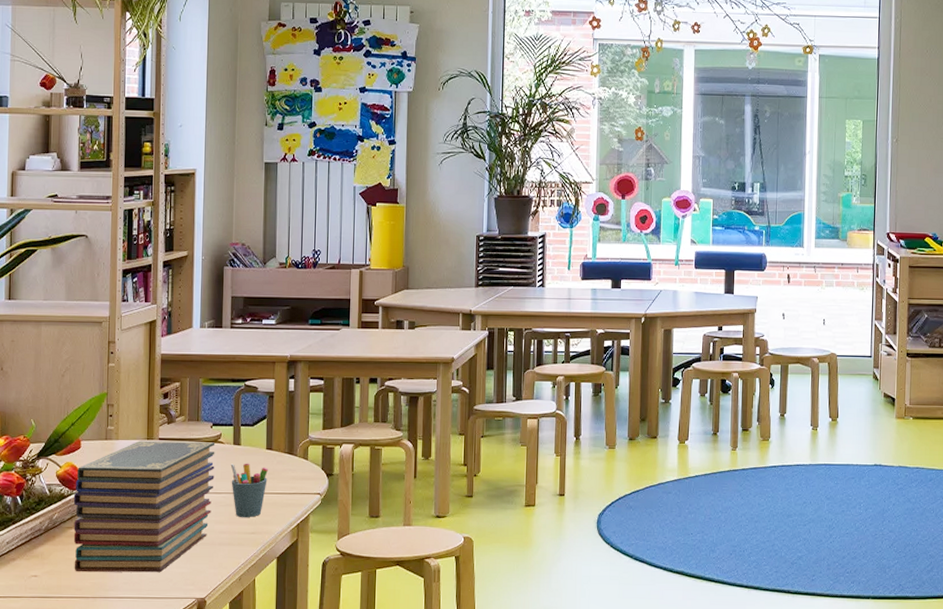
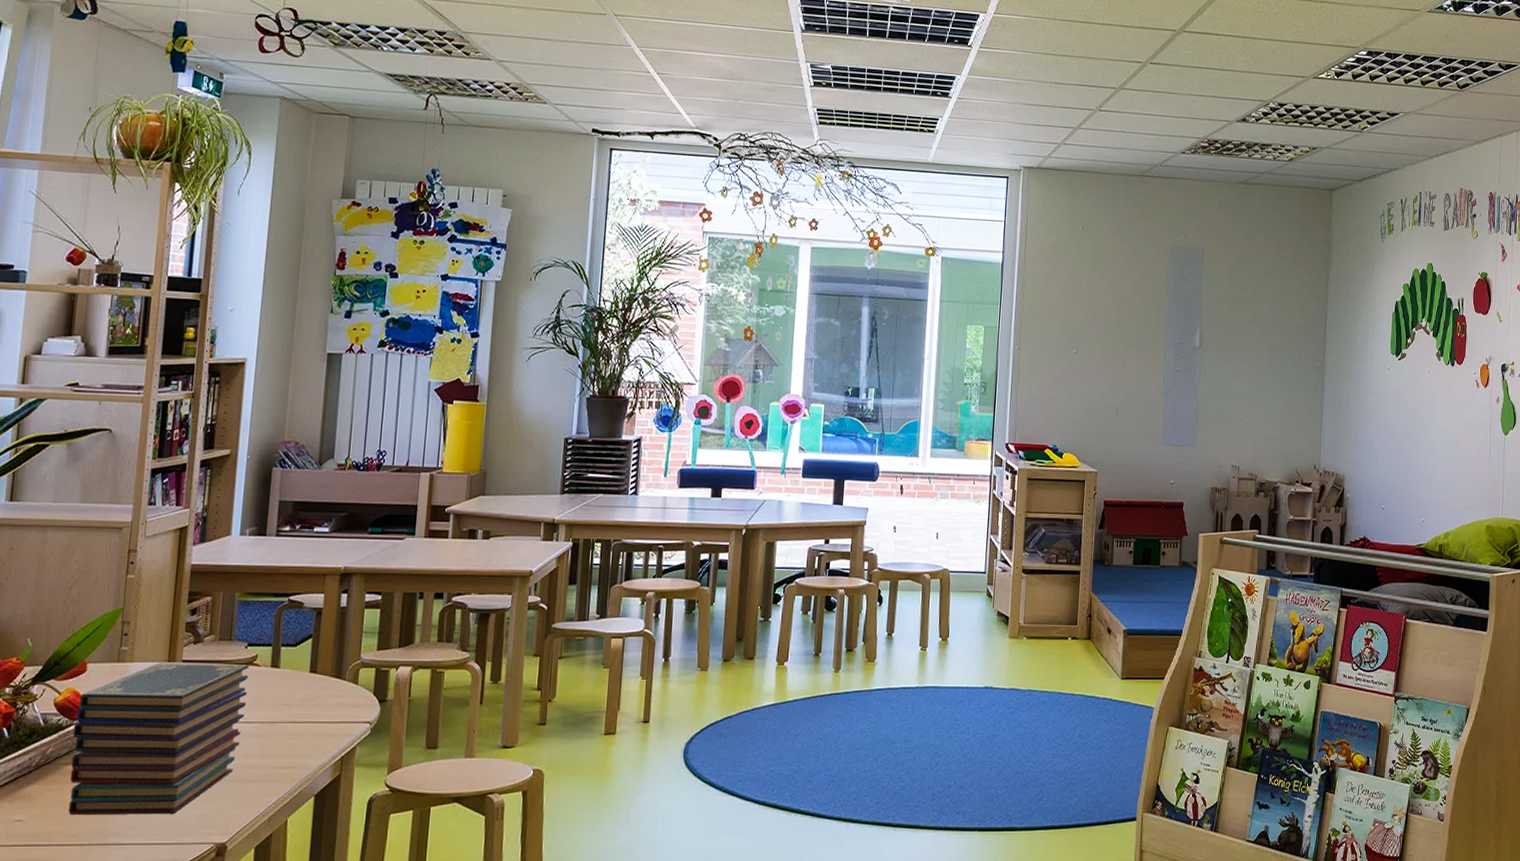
pen holder: present [230,463,269,518] -> none [265,688,312,751]

